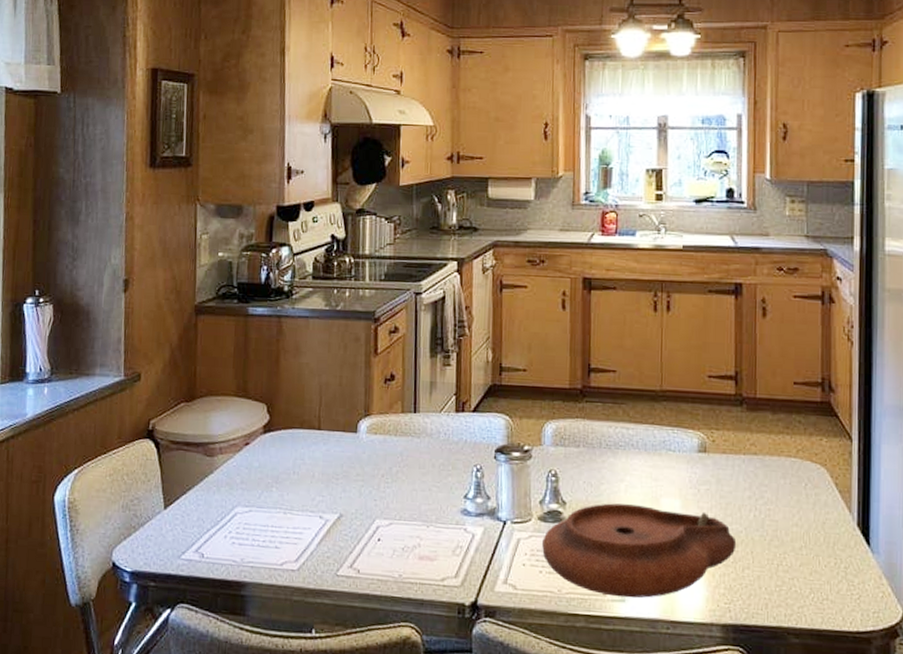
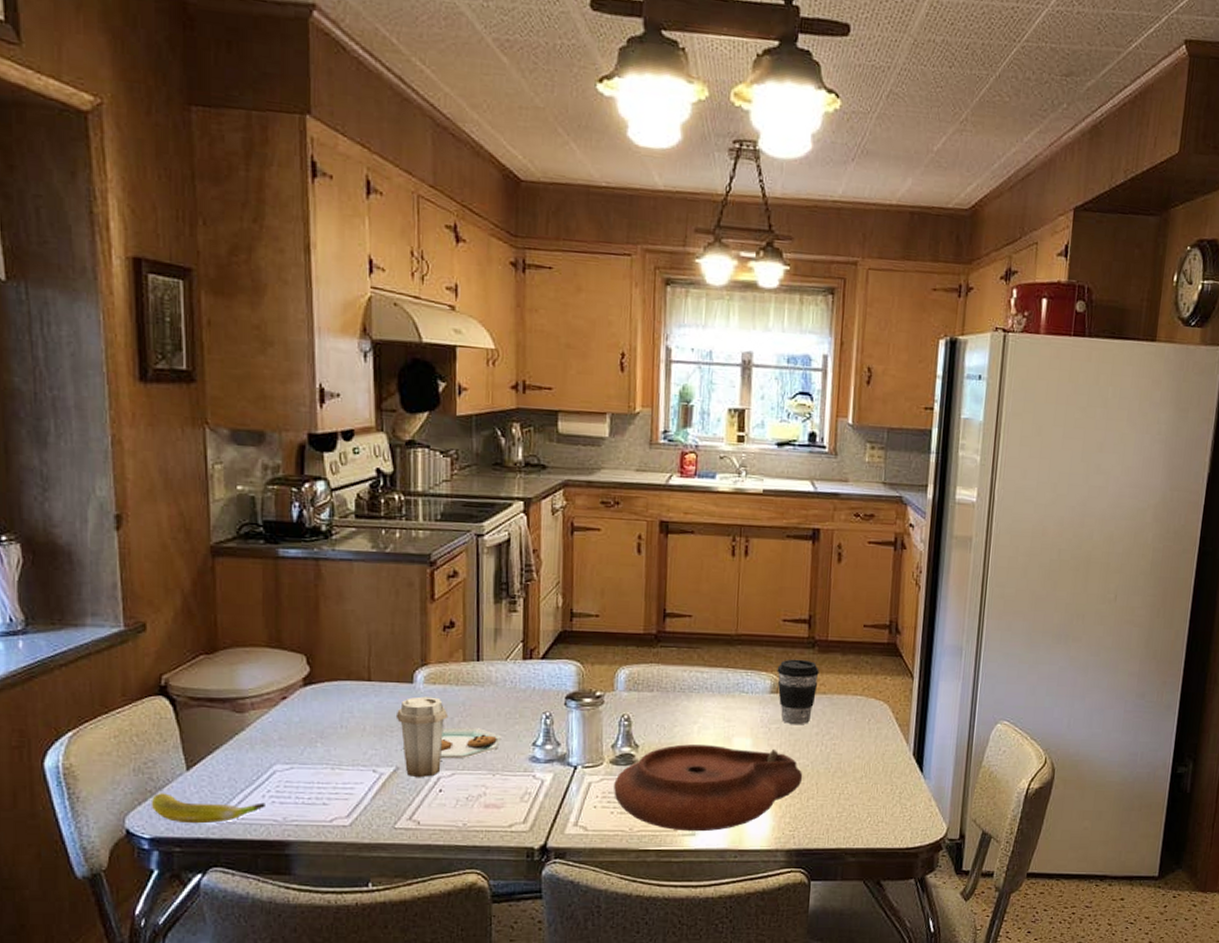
banana: none [133,529,227,561] -> present [150,793,265,824]
plate: none [341,446,436,526] -> present [395,696,502,778]
coffee cup: none [704,416,749,488] -> present [777,659,819,725]

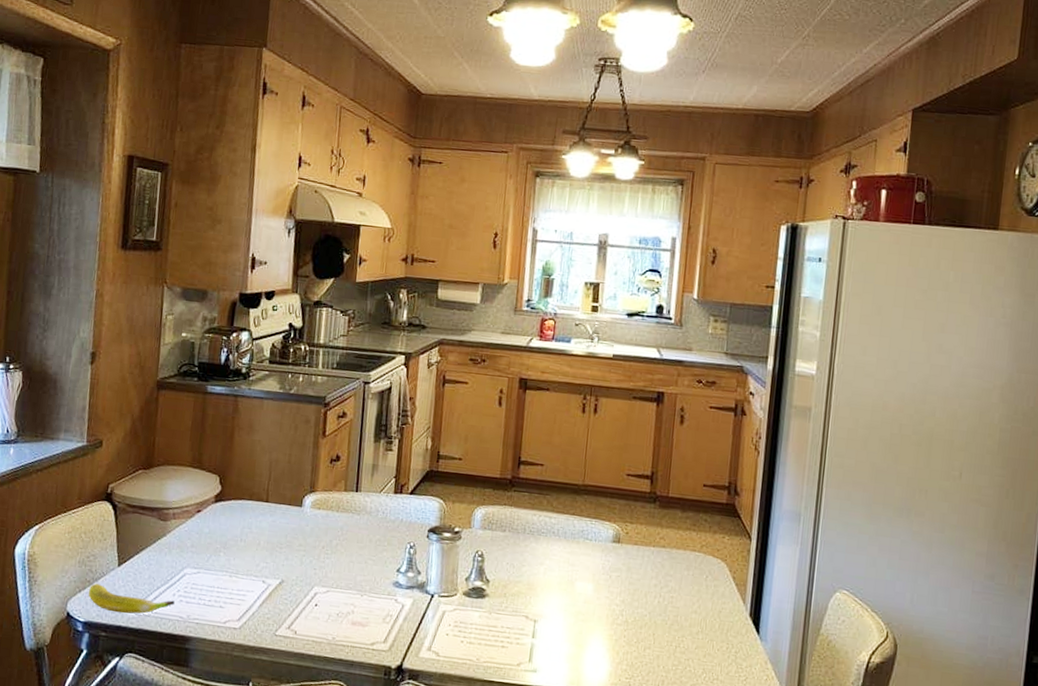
plate: present [395,696,502,778] -> none [285,519,371,592]
plate: present [614,744,803,832] -> none [464,583,641,670]
coffee cup: present [777,659,819,725] -> none [619,511,660,576]

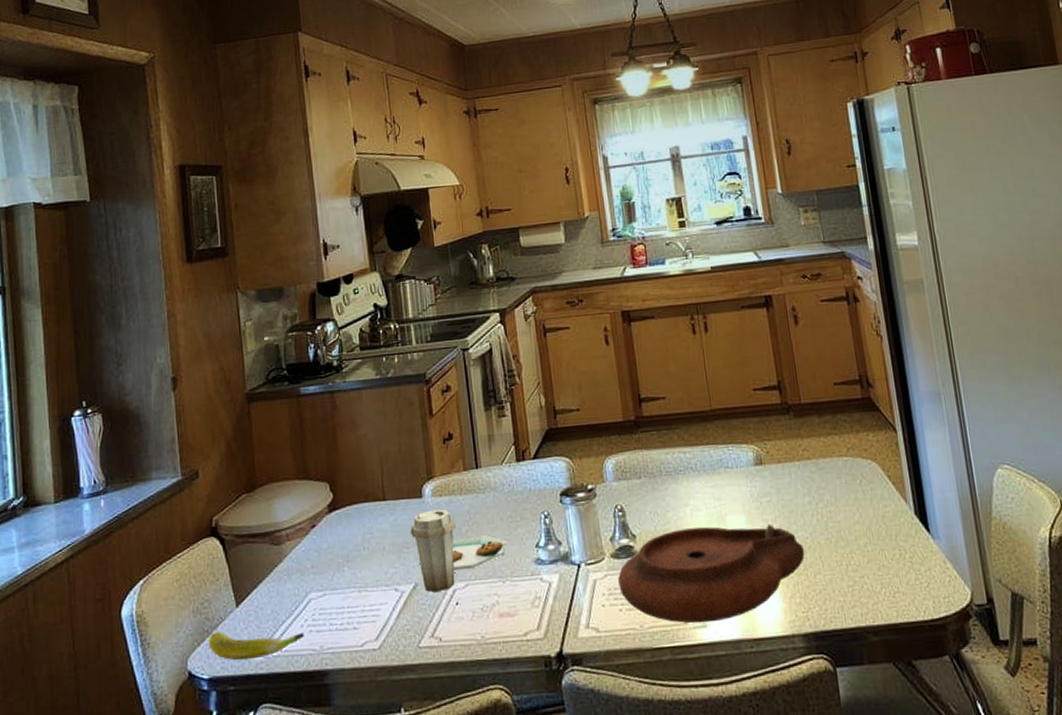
plate: none [285,519,371,592] -> present [410,509,507,593]
plate: none [464,583,641,670] -> present [618,523,805,624]

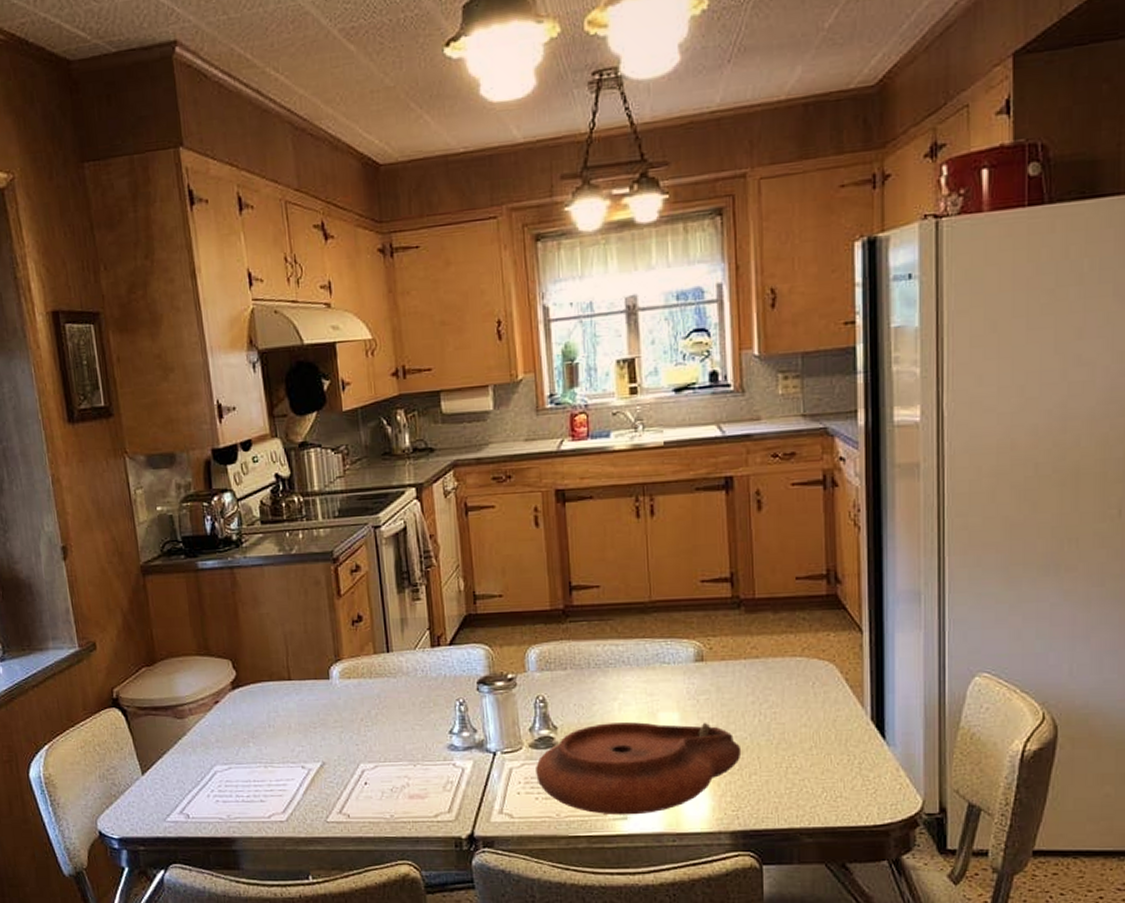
banana: present [208,631,304,661] -> none [116,797,211,824]
plate: present [410,509,507,593] -> none [317,691,419,772]

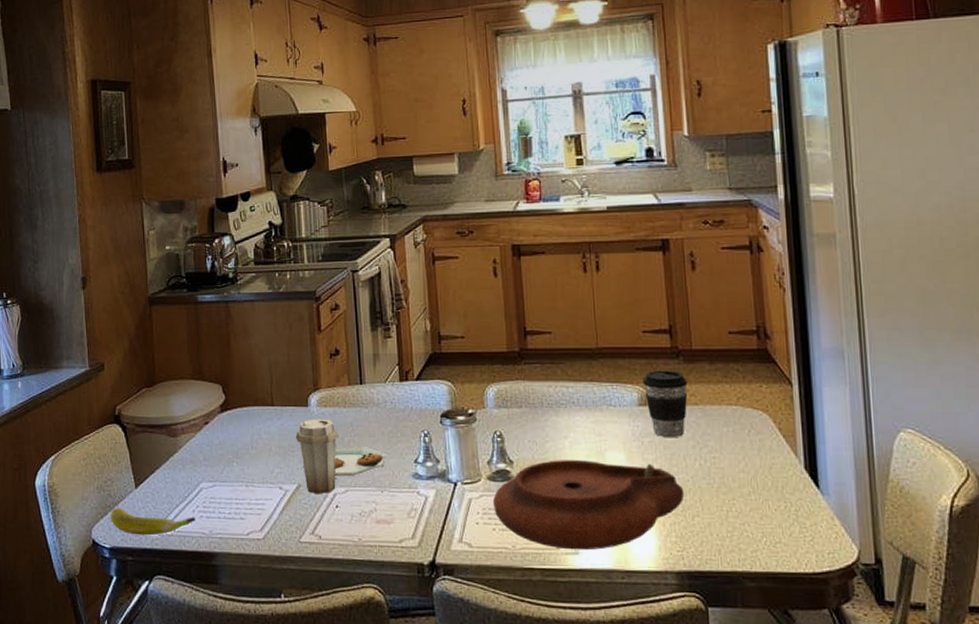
banana: none [116,797,211,824] -> present [110,508,195,536]
plate: none [317,691,419,772] -> present [295,418,387,495]
coffee cup: none [699,622,749,695] -> present [642,370,688,438]

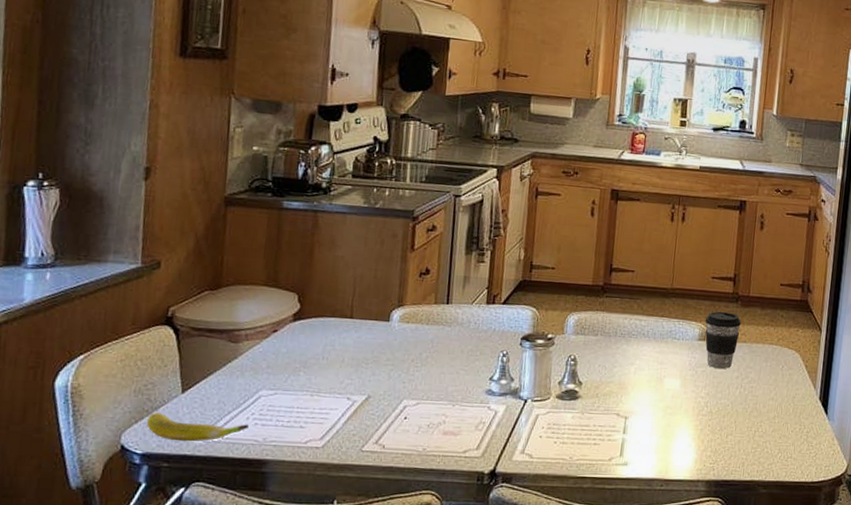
plate: present [295,418,387,495] -> none [371,333,463,406]
plate: present [493,460,685,551] -> none [558,383,724,462]

